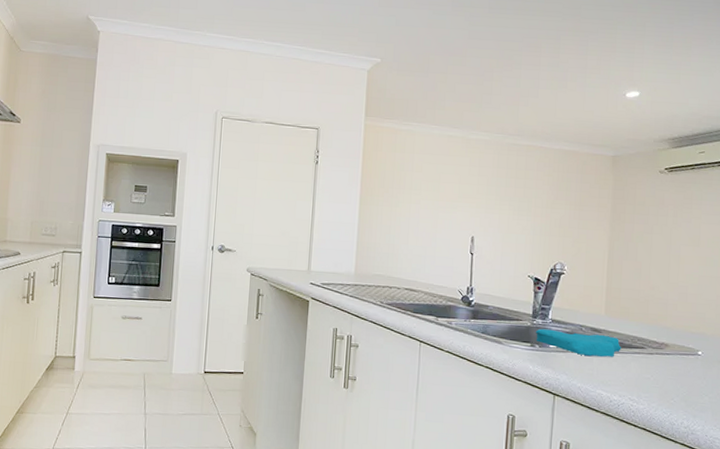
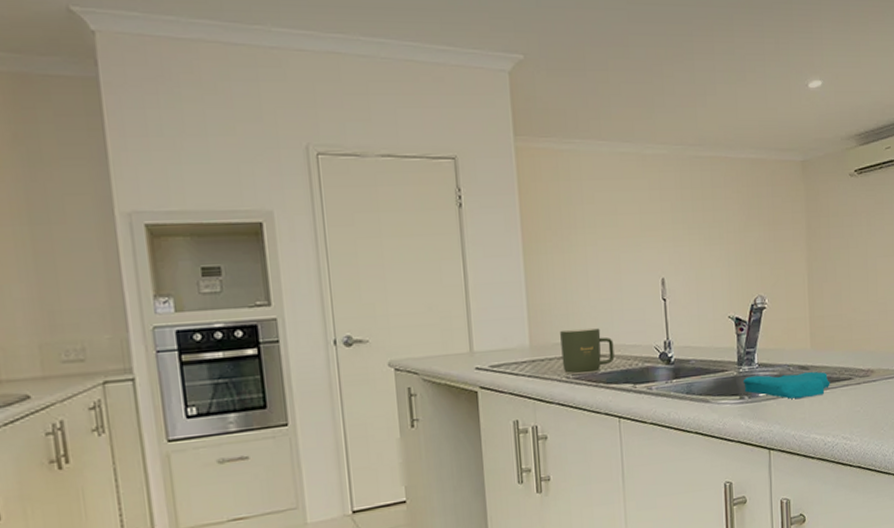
mug: none [379,265,424,303] -> present [560,327,615,376]

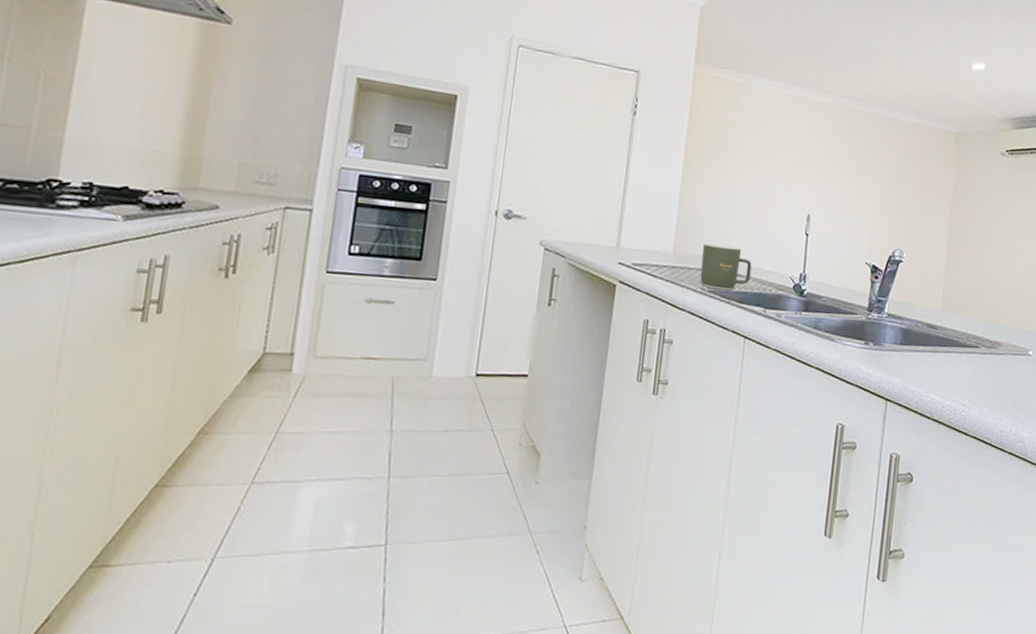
sponge: present [742,371,830,399] -> none [870,324,956,358]

